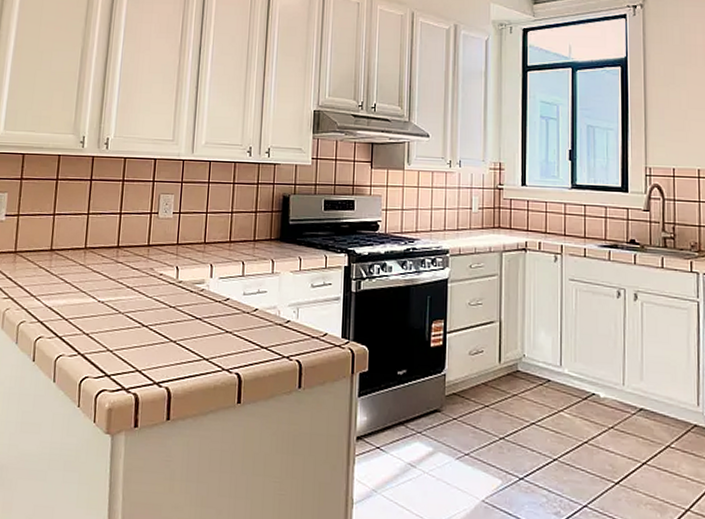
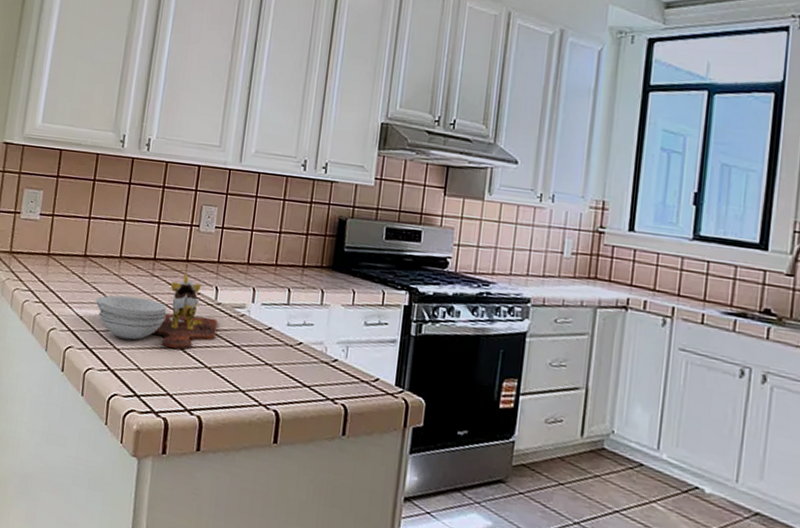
cutting board: none [63,258,180,328] -> present [95,274,217,350]

